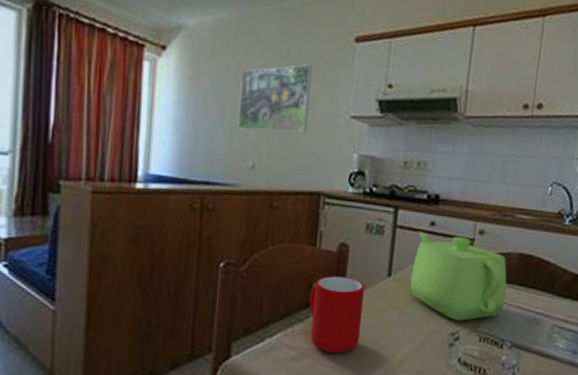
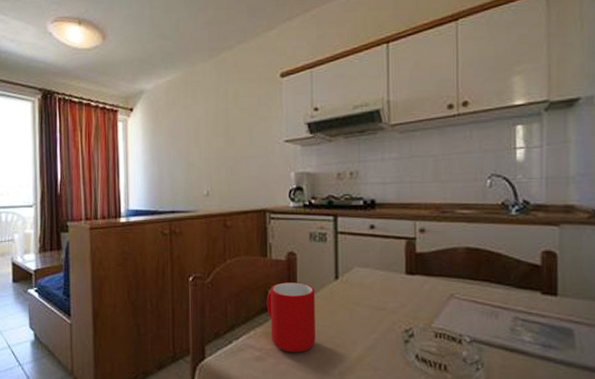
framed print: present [237,64,312,132] -> none [191,102,248,165]
teapot: present [410,231,507,321] -> none [357,235,457,317]

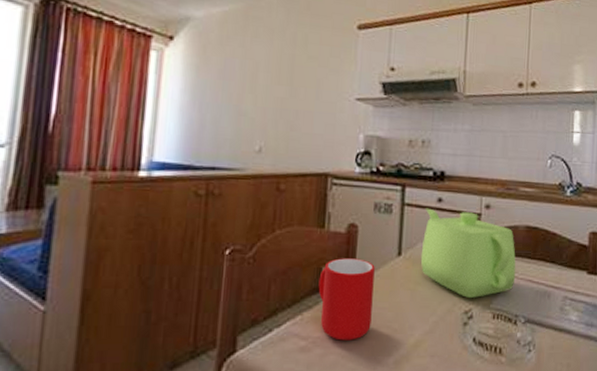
teapot: none [357,235,457,317] -> present [420,208,516,298]

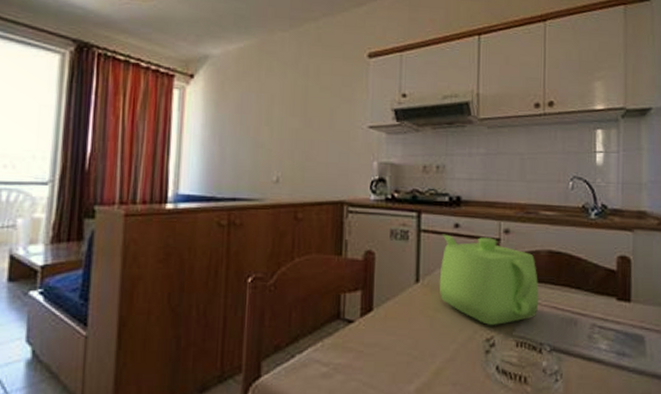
cup: present [318,258,375,341] -> none [337,285,393,367]

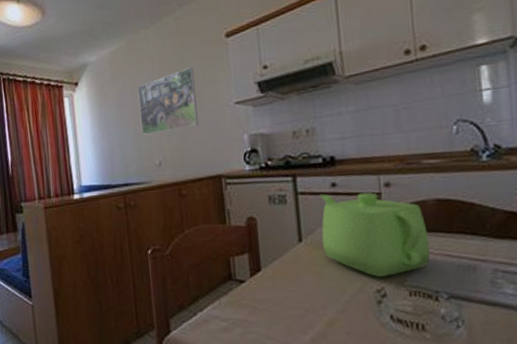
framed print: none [261,81,329,146] -> present [137,67,199,135]

